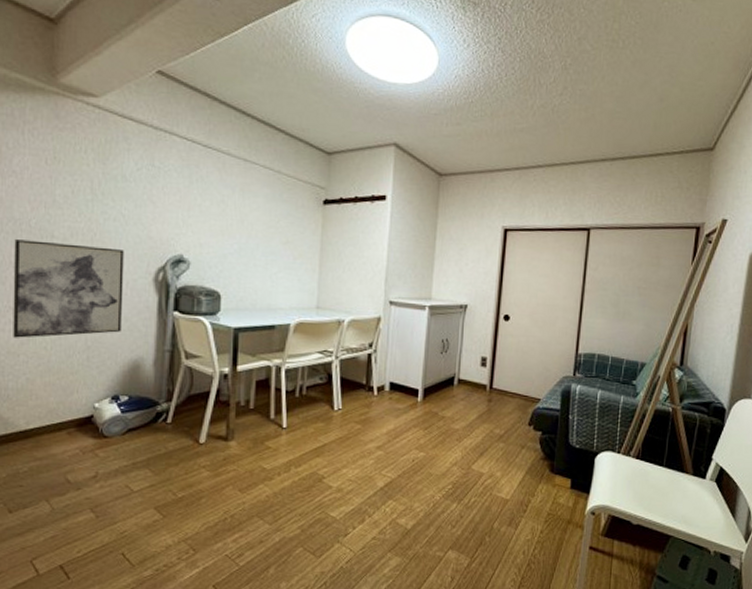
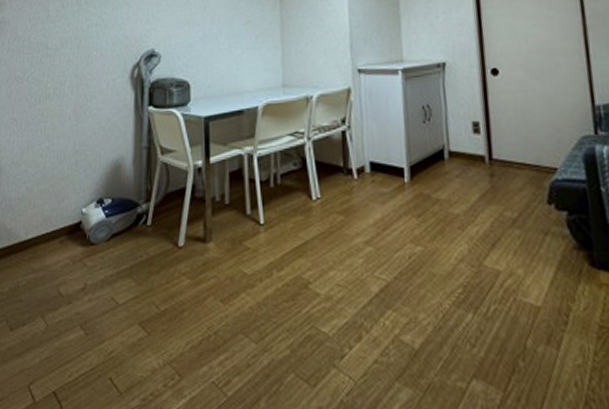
wall art: present [13,239,124,338] -> none [16,52,105,148]

